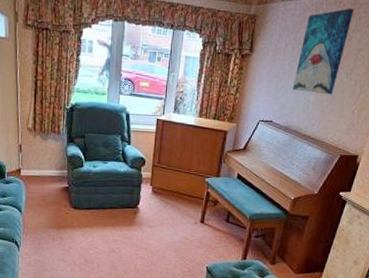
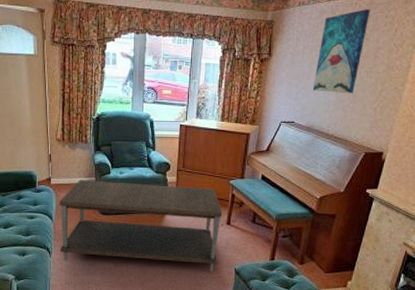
coffee table: none [29,172,197,270] -> present [59,180,223,272]

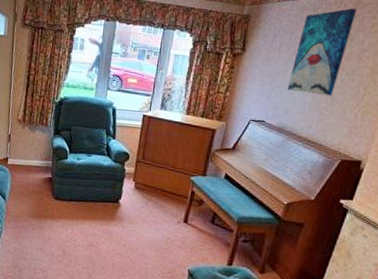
coffee table: present [59,180,223,272] -> none [10,162,181,271]

